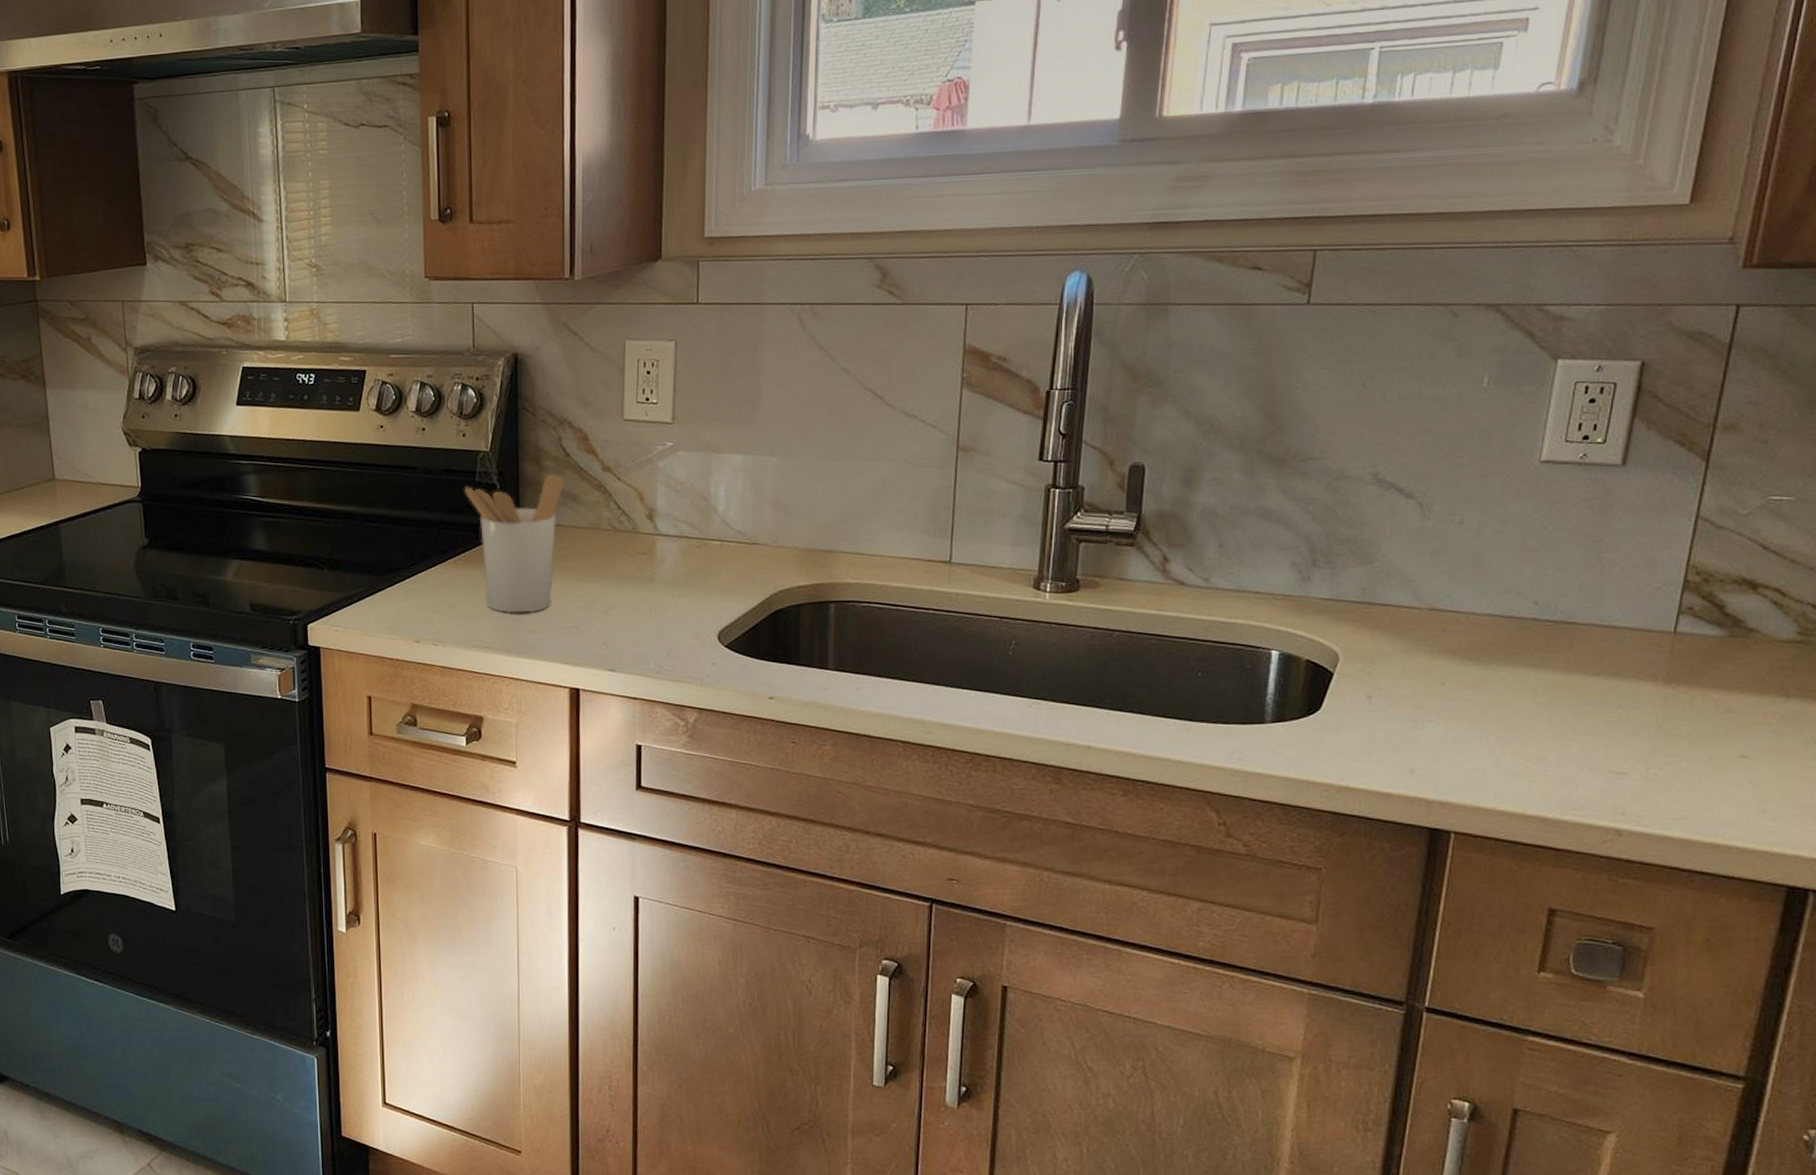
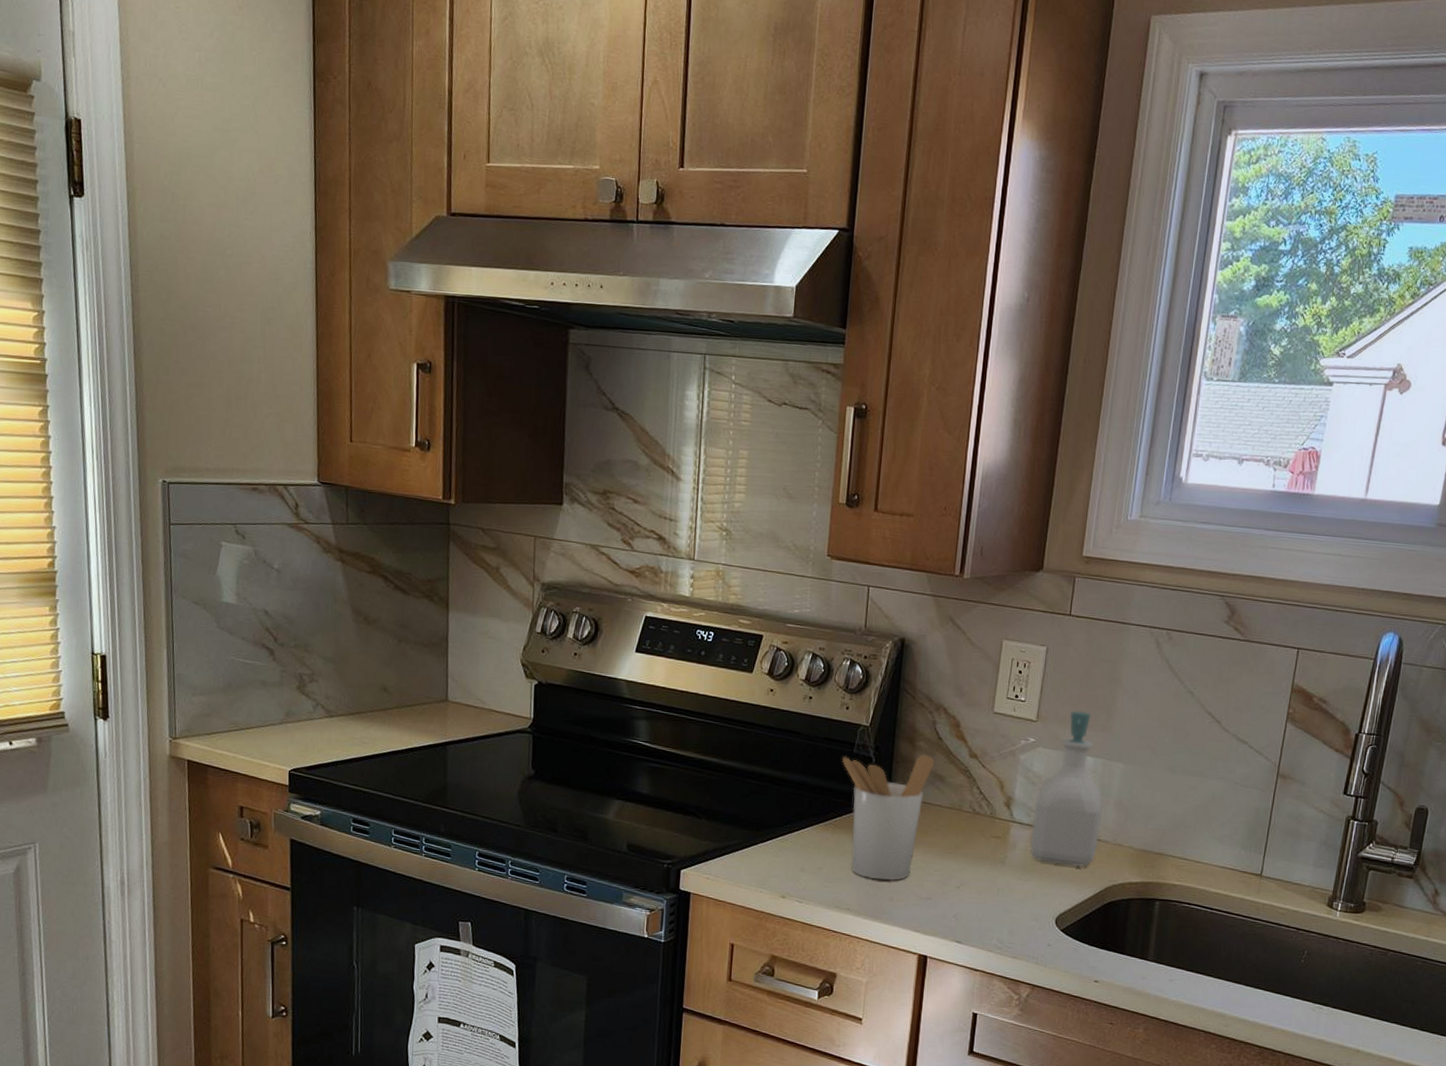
soap bottle: none [680,406,758,576] -> present [1029,711,1104,868]

